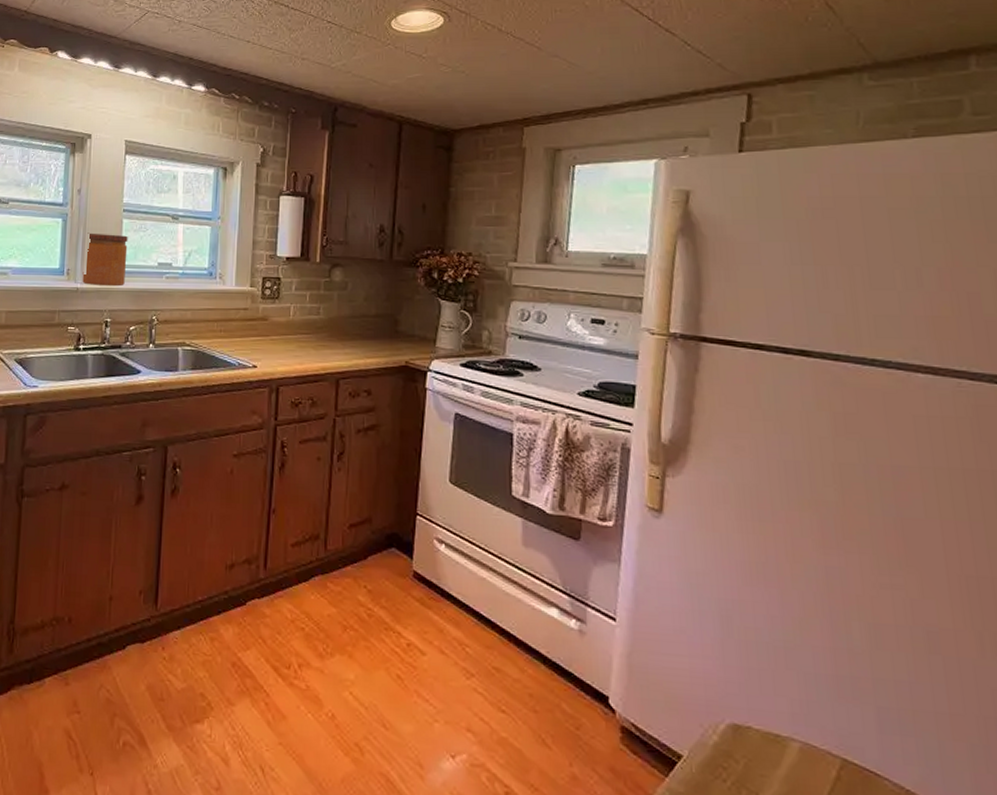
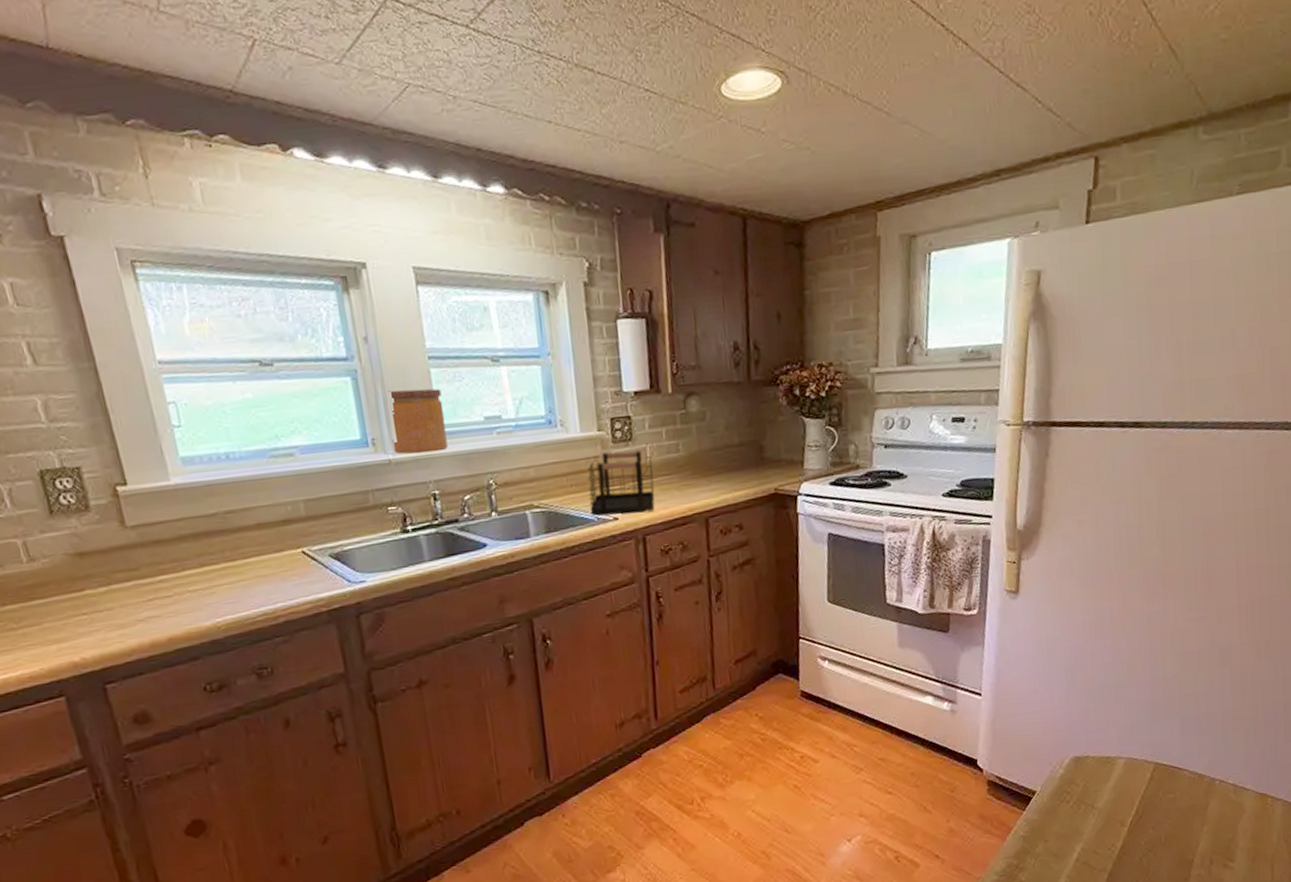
dish rack: none [233,306,293,365] -> present [587,450,655,515]

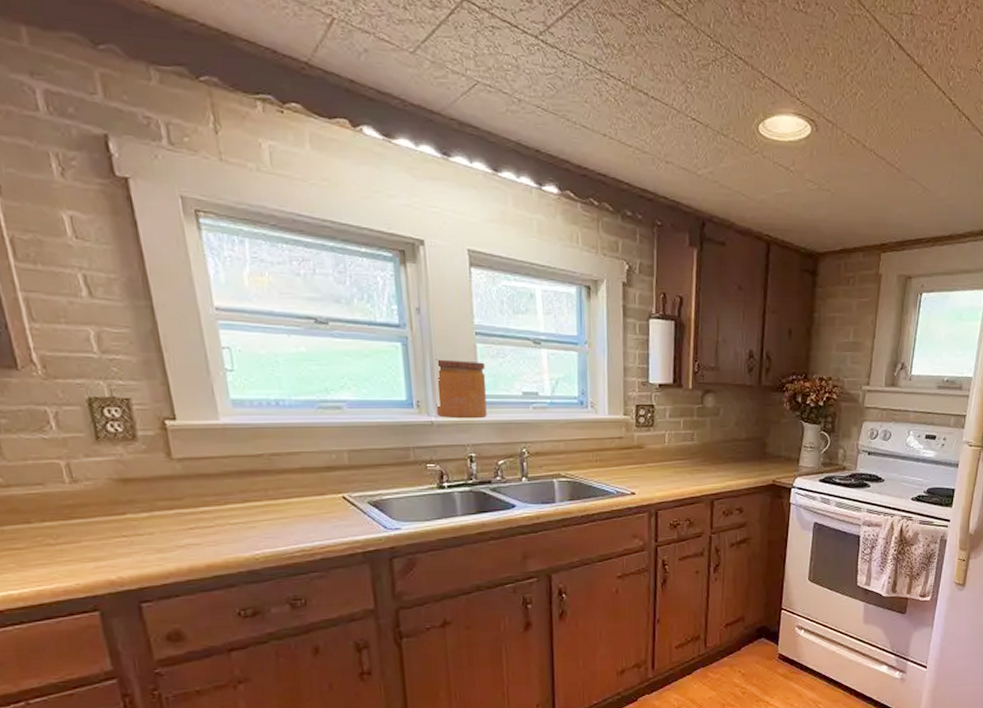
dish rack: present [587,450,655,515] -> none [610,435,669,490]

